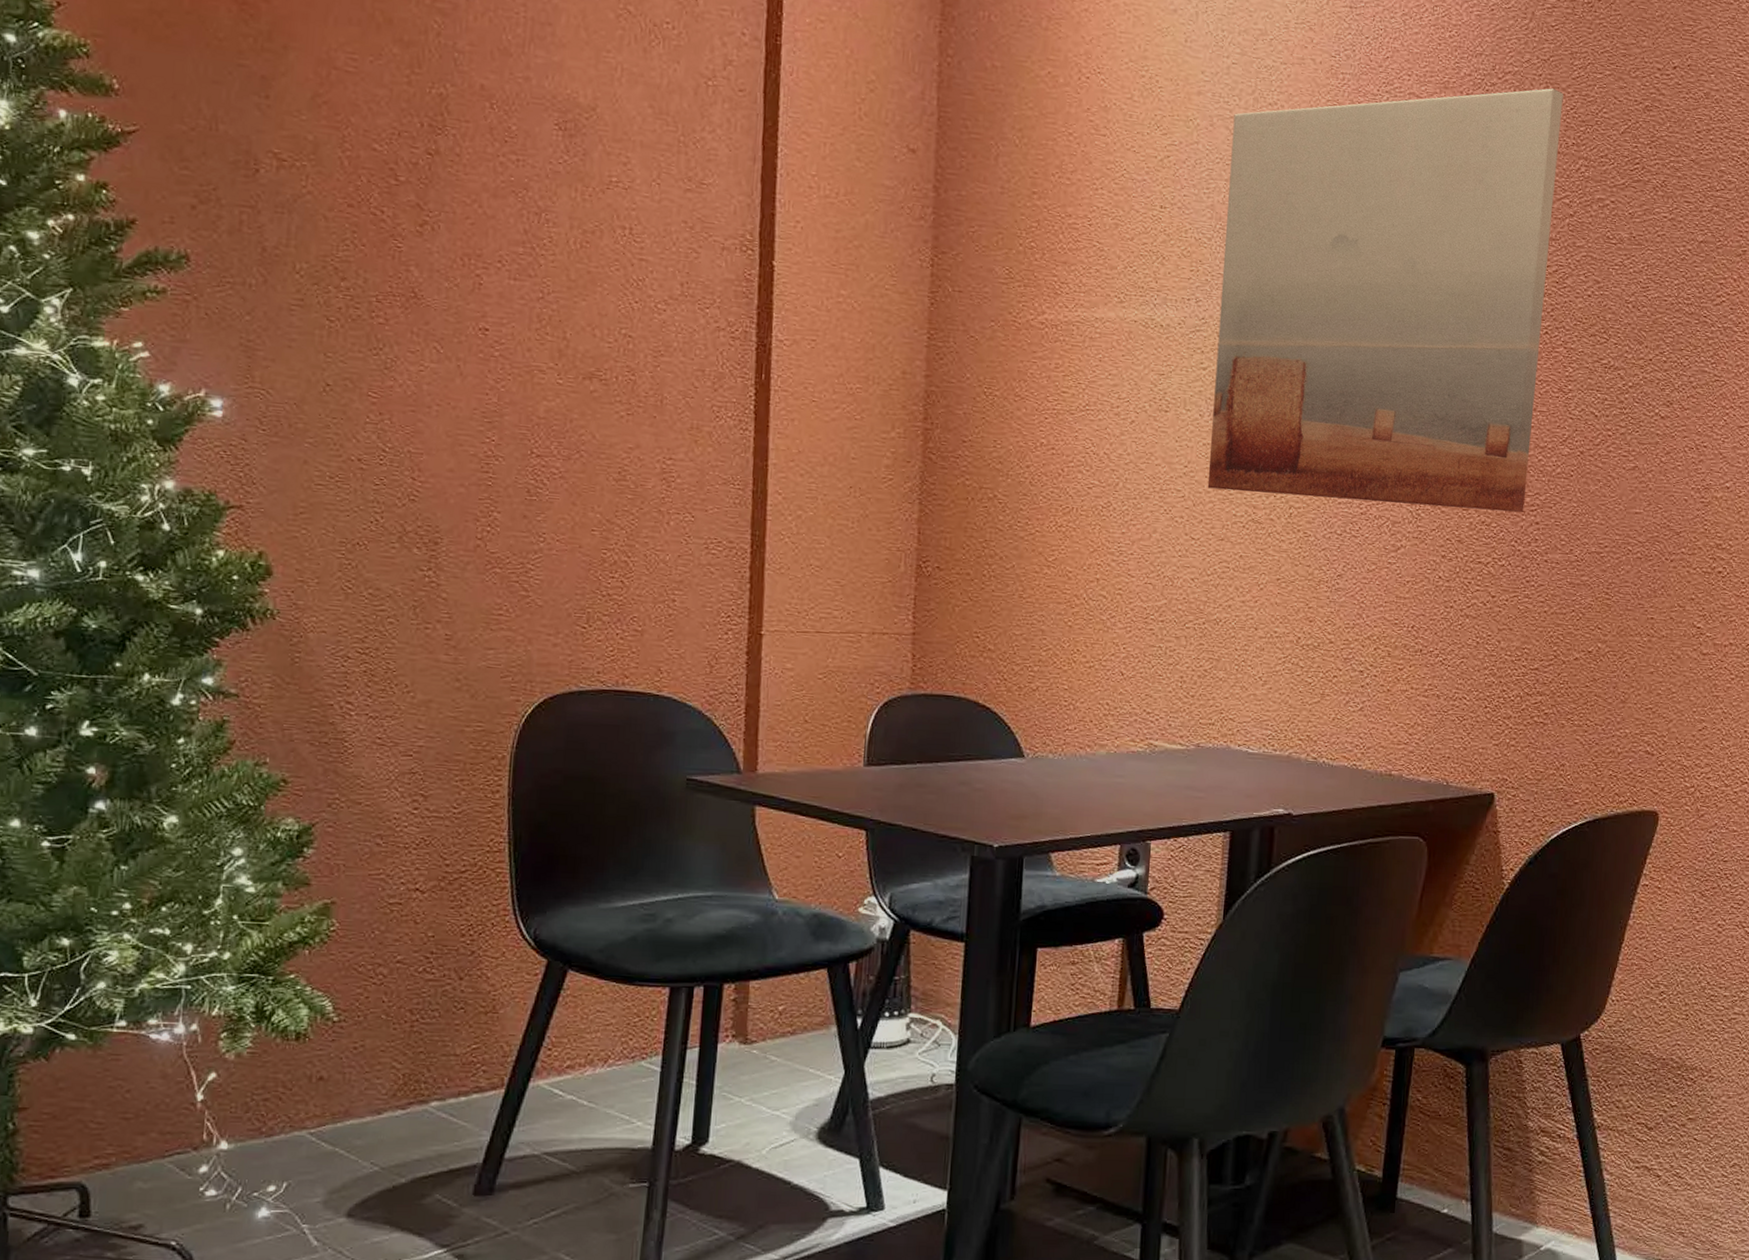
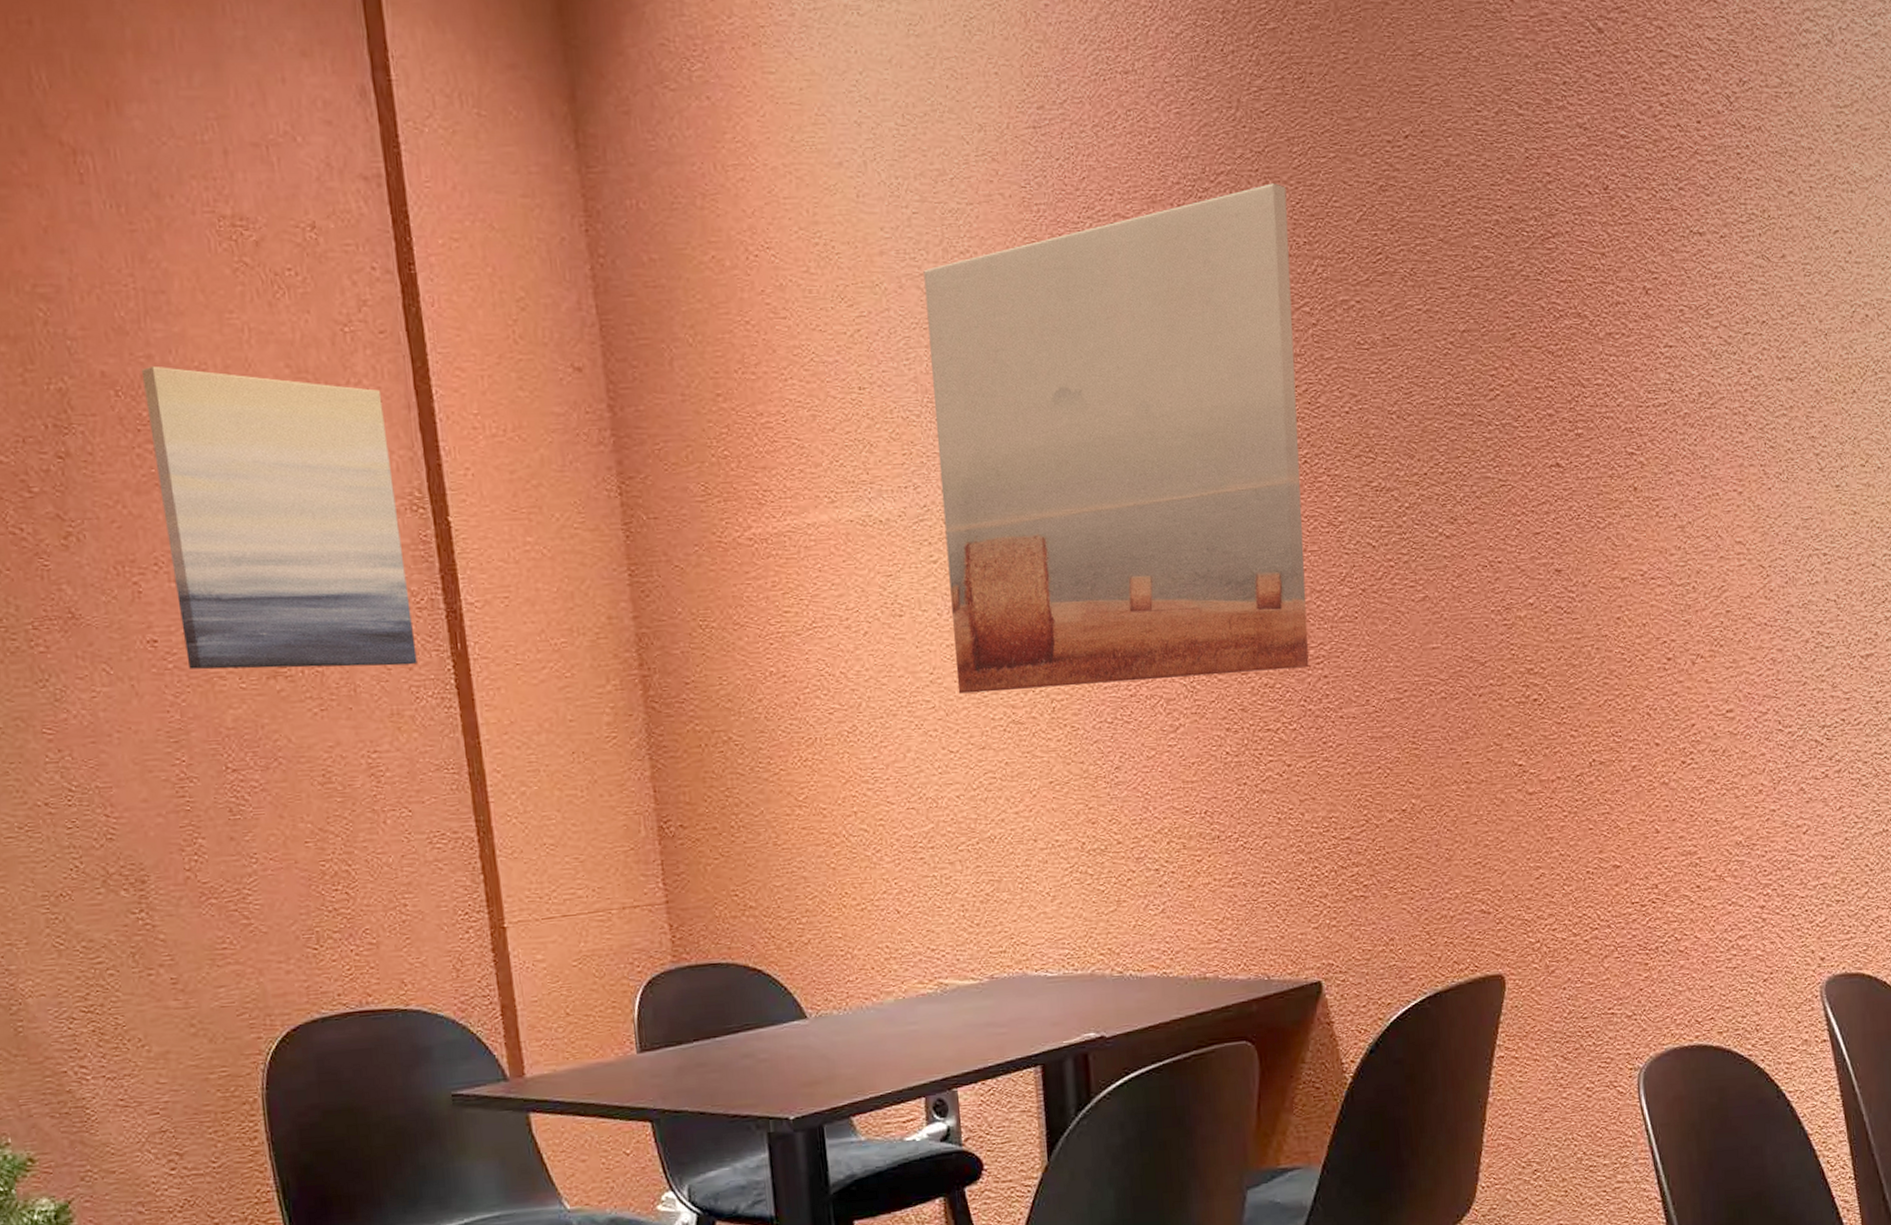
wall art: none [513,87,732,387] -> present [141,365,418,670]

